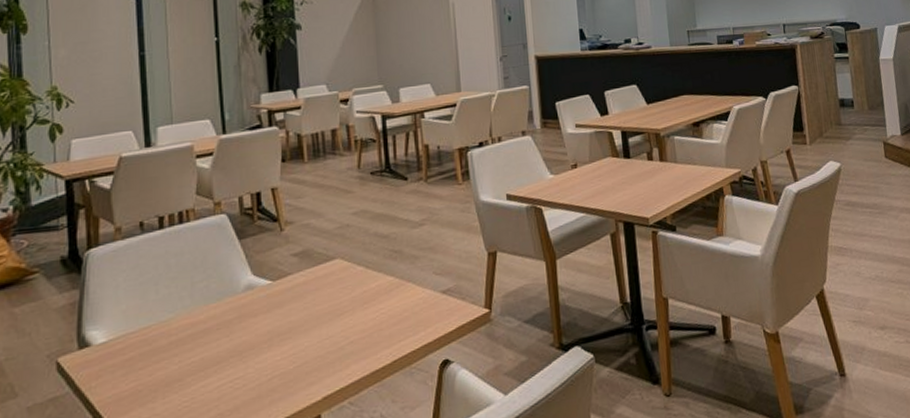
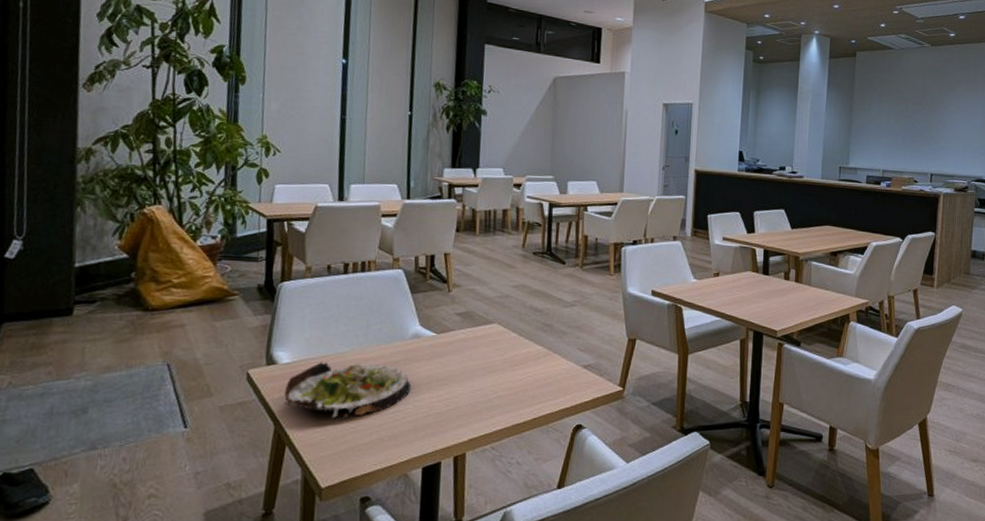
salad plate: none [102,327,250,400] -> present [283,362,412,419]

